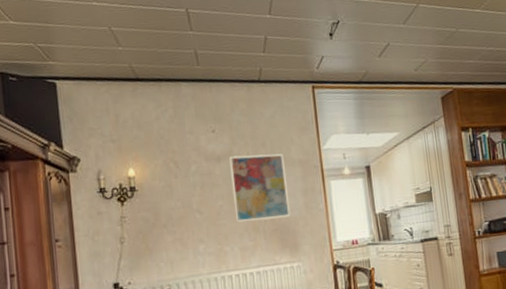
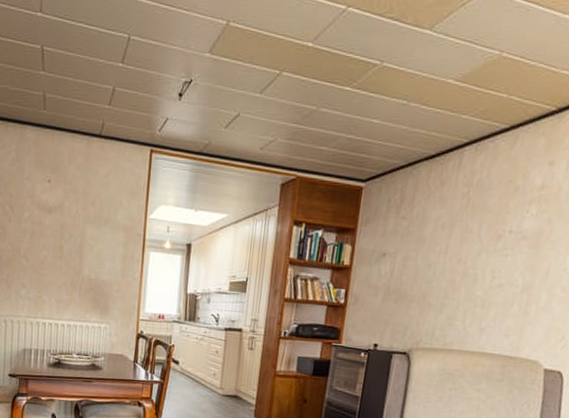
wall art: present [229,154,291,223] -> none [57,210,110,280]

